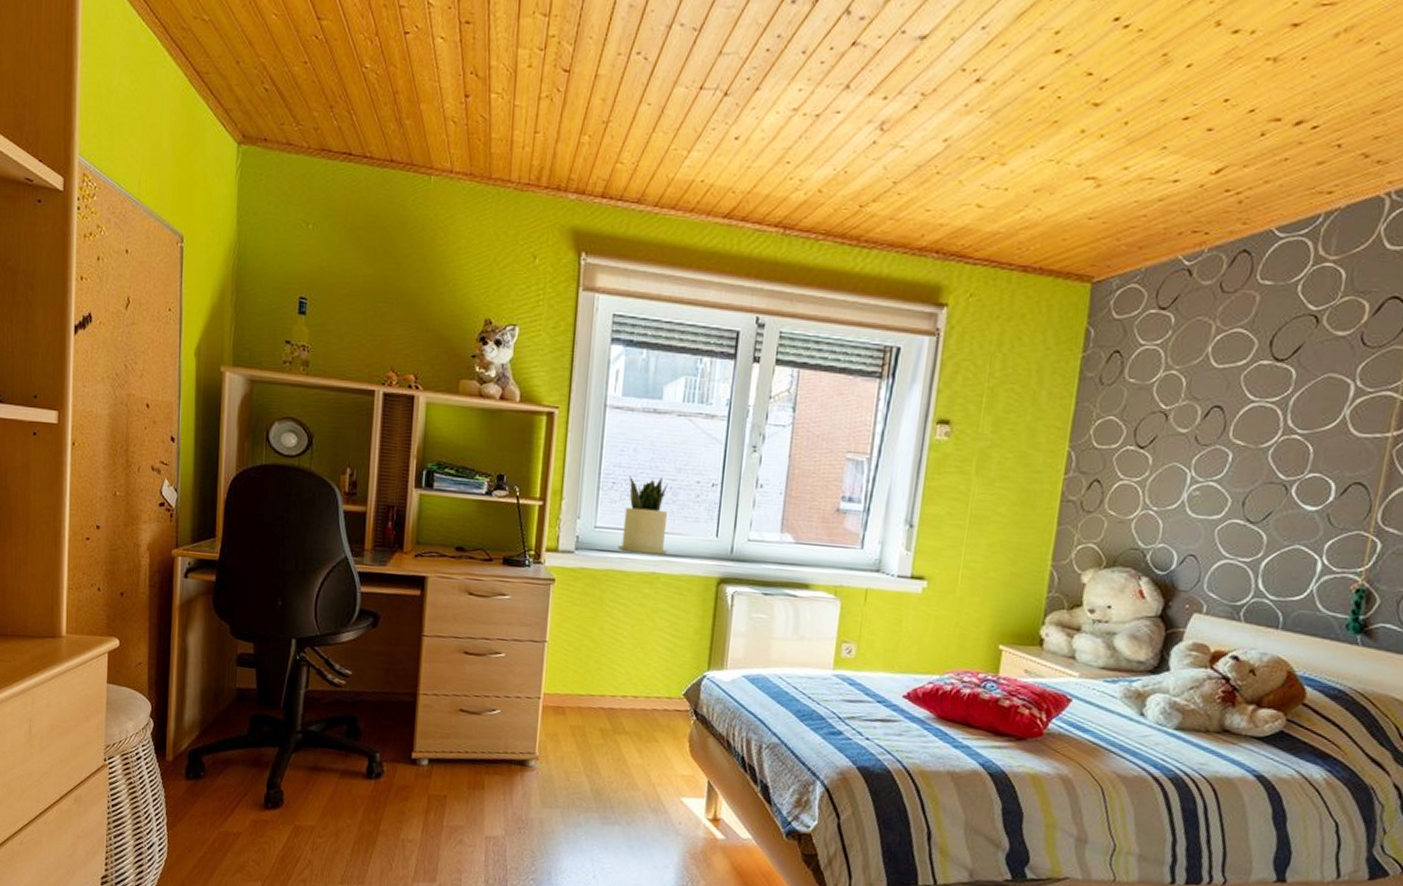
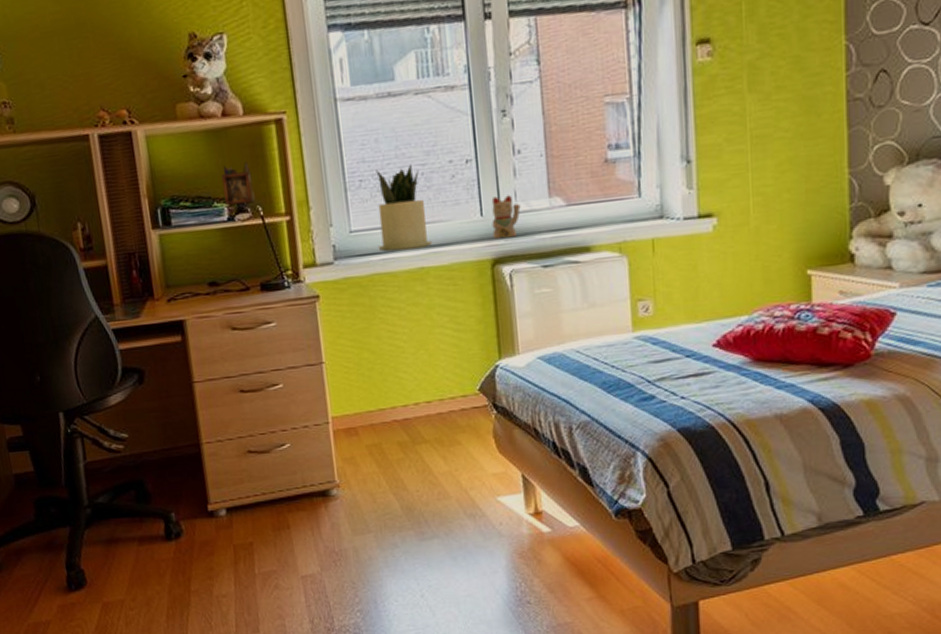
desk organizer: none [485,443,516,483] -> present [222,161,255,206]
decorative figurine: none [723,522,754,562] -> present [491,195,521,240]

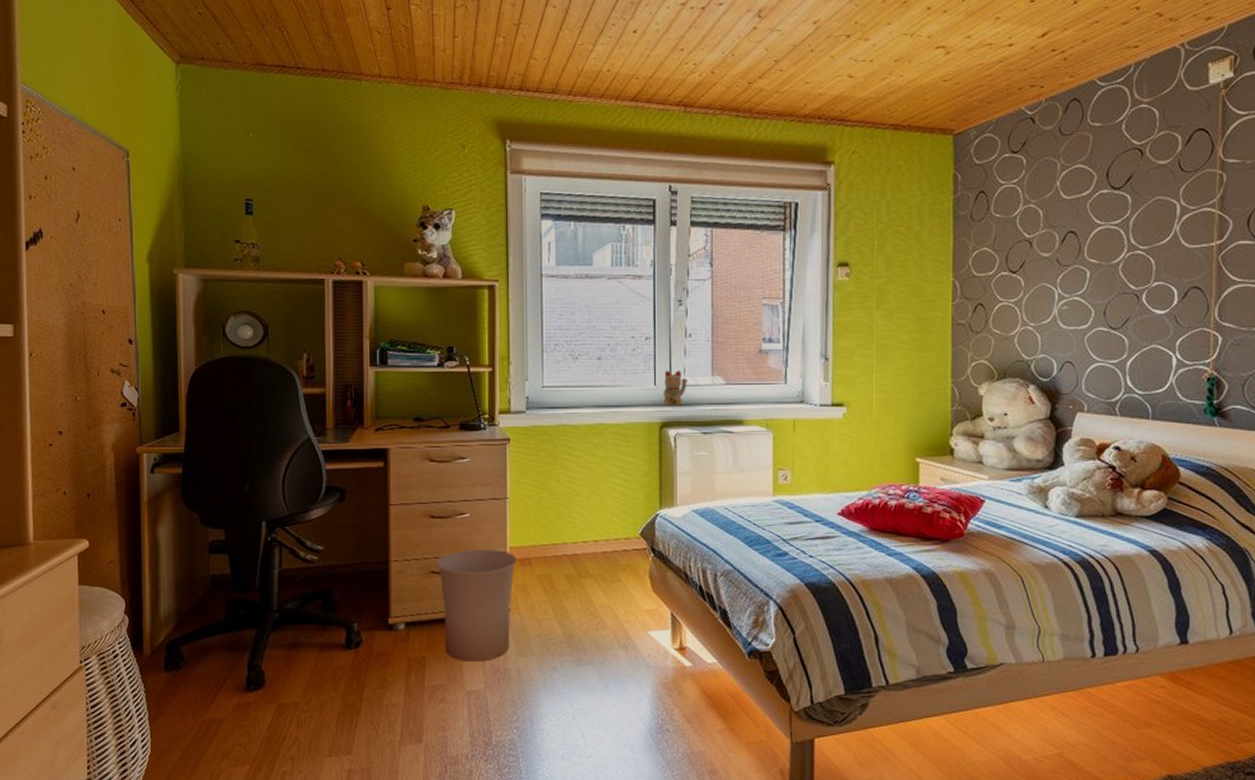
desk organizer: present [222,161,255,206] -> none [436,318,463,354]
waste bin: none [252,421,343,545] -> present [436,550,518,662]
planter: present [376,163,433,252] -> none [565,335,612,408]

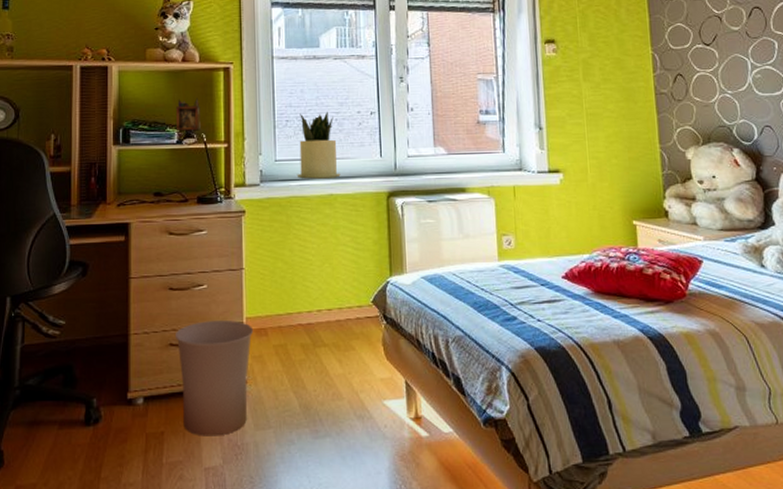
desk organizer: none [436,318,463,354] -> present [175,98,201,132]
planter: none [565,335,612,408] -> present [296,111,341,180]
decorative figurine: present [663,370,688,406] -> none [389,142,412,176]

